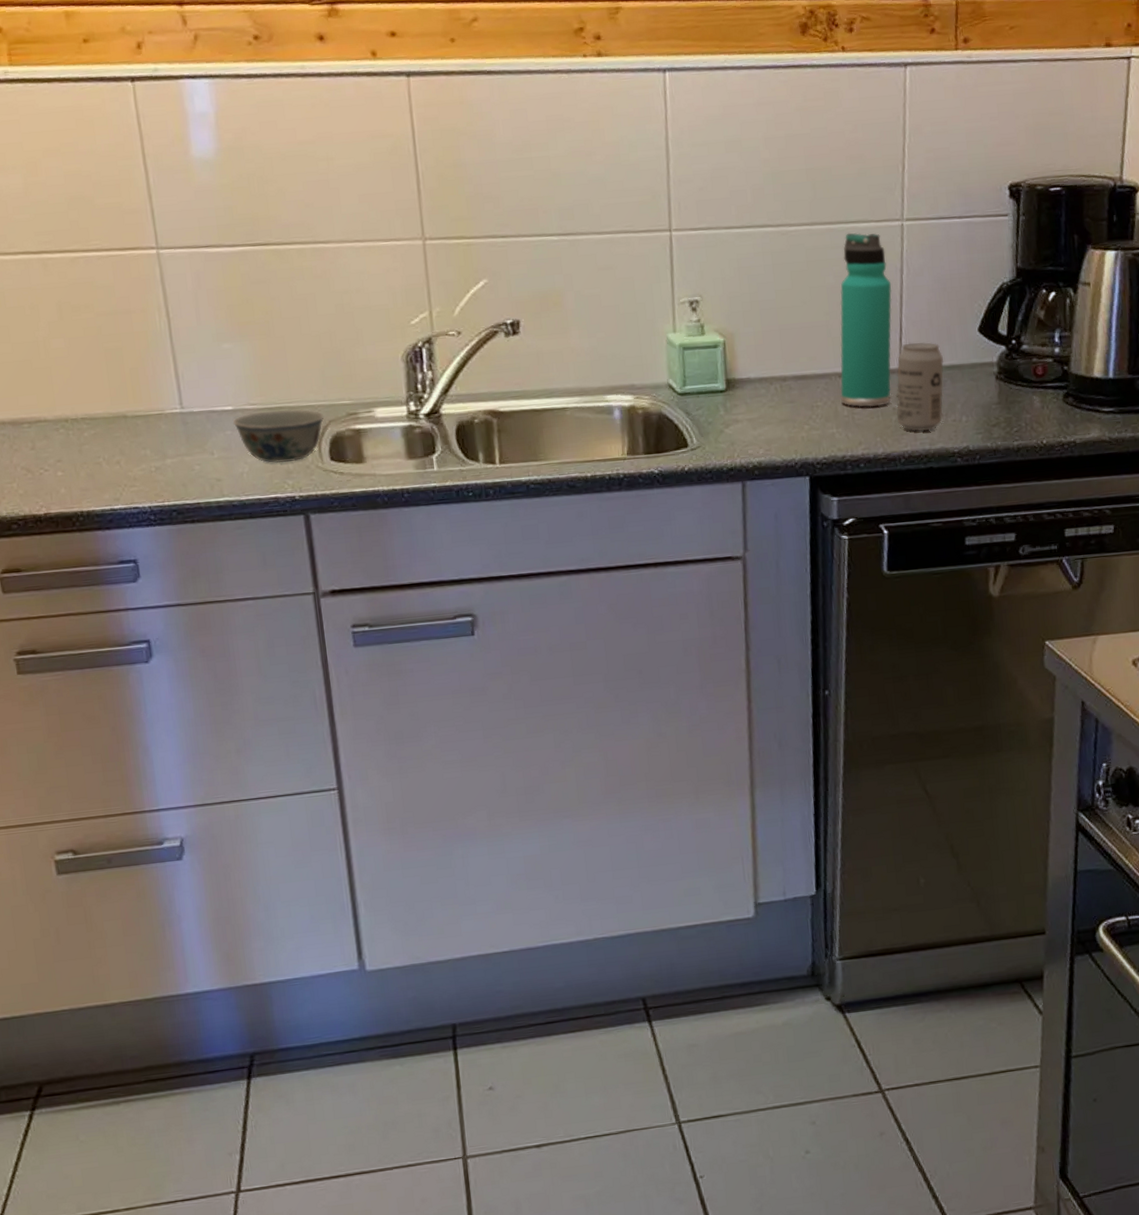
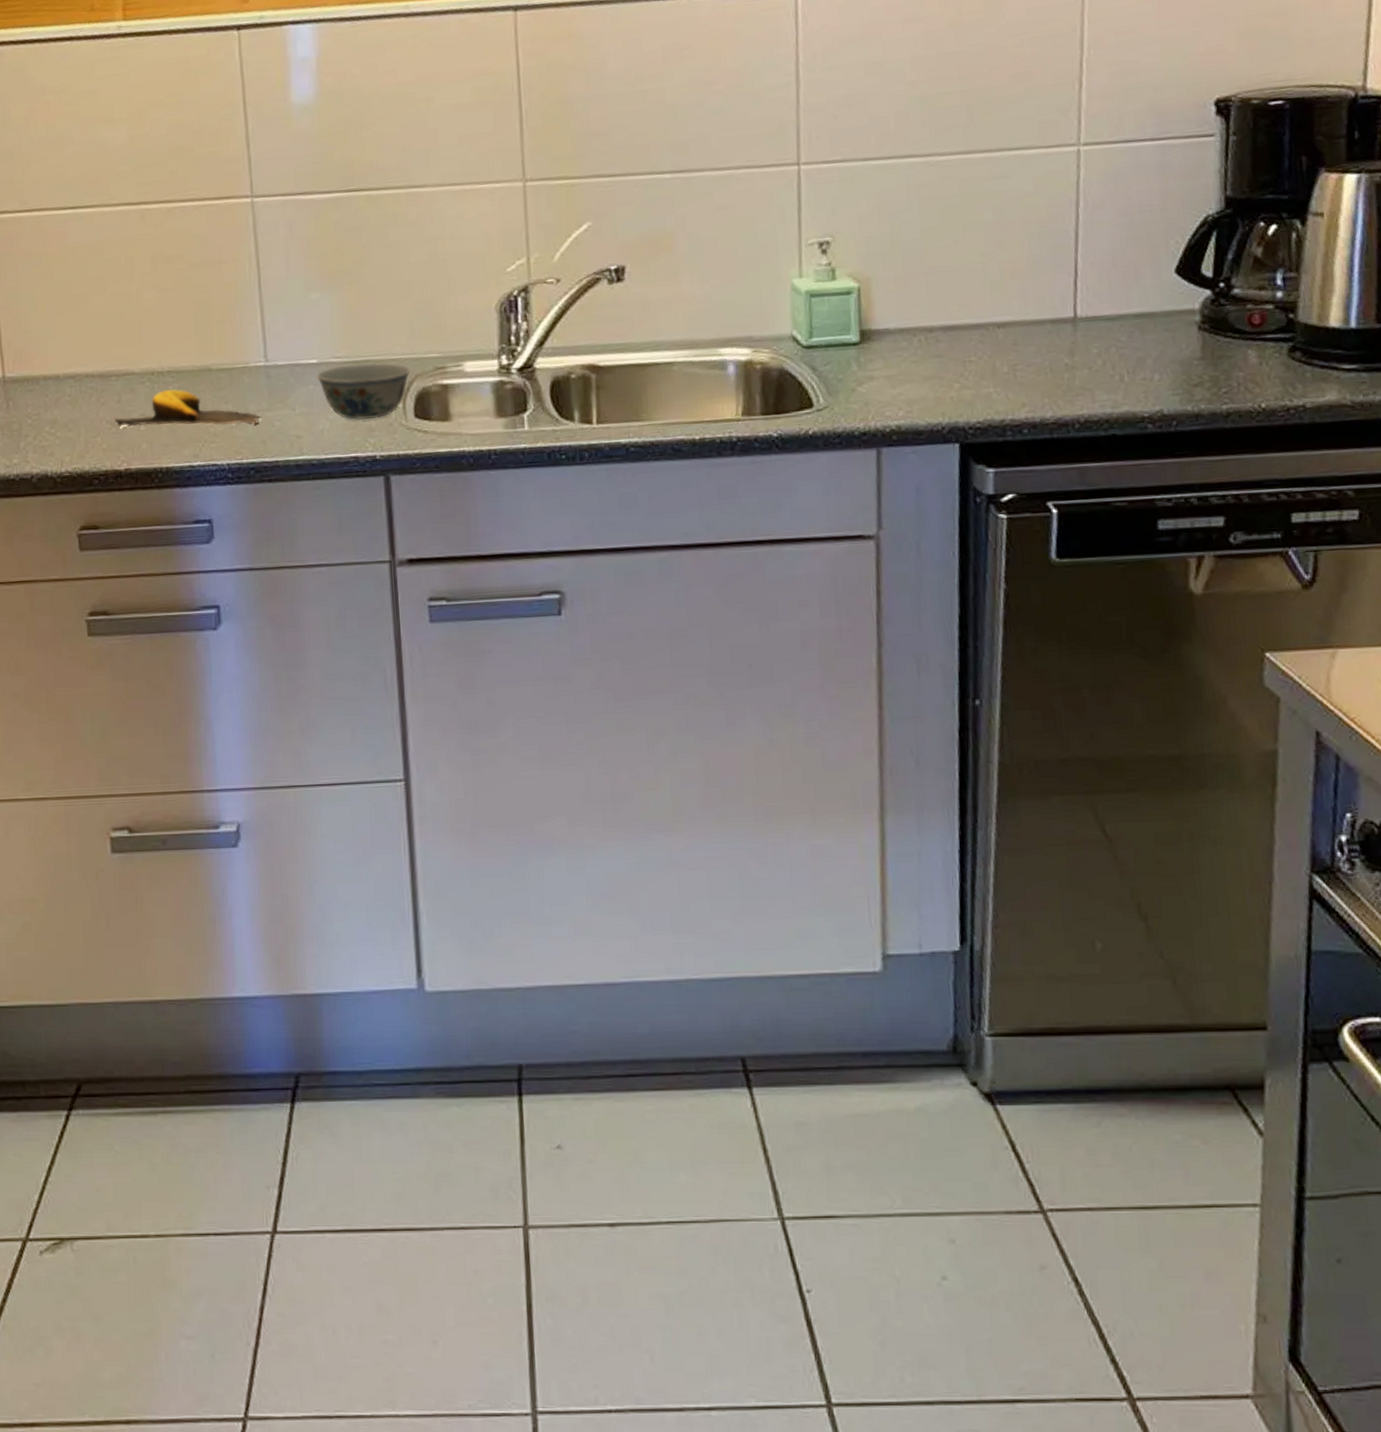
banana: none [30,435,182,473] -> present [115,388,263,427]
thermos bottle: present [840,233,892,408] -> none [999,161,1065,363]
beverage can: present [896,342,944,432] -> none [1069,286,1130,392]

